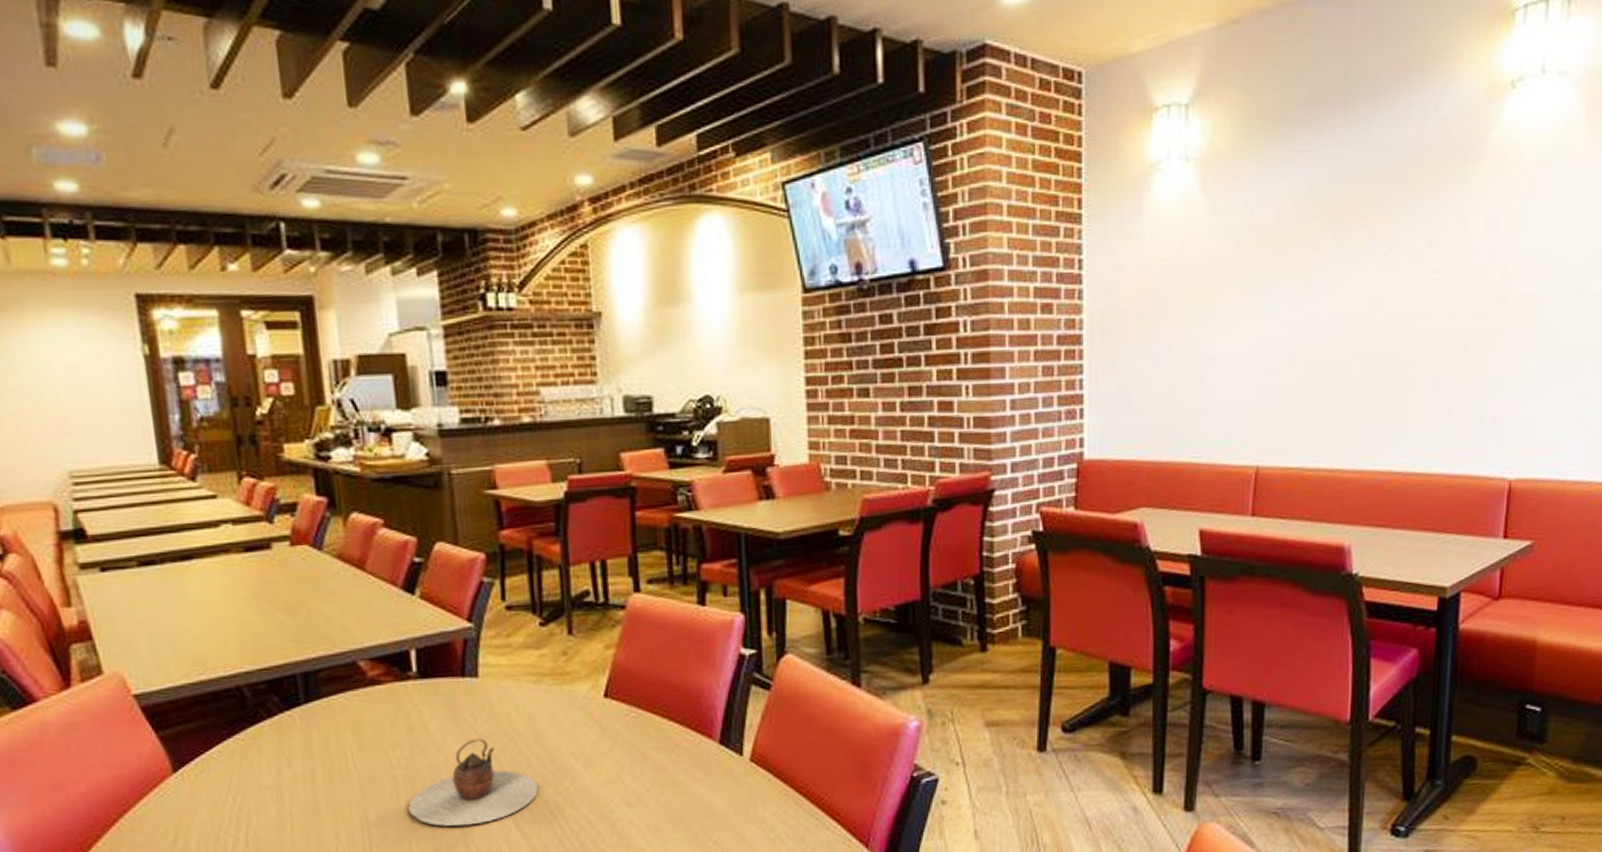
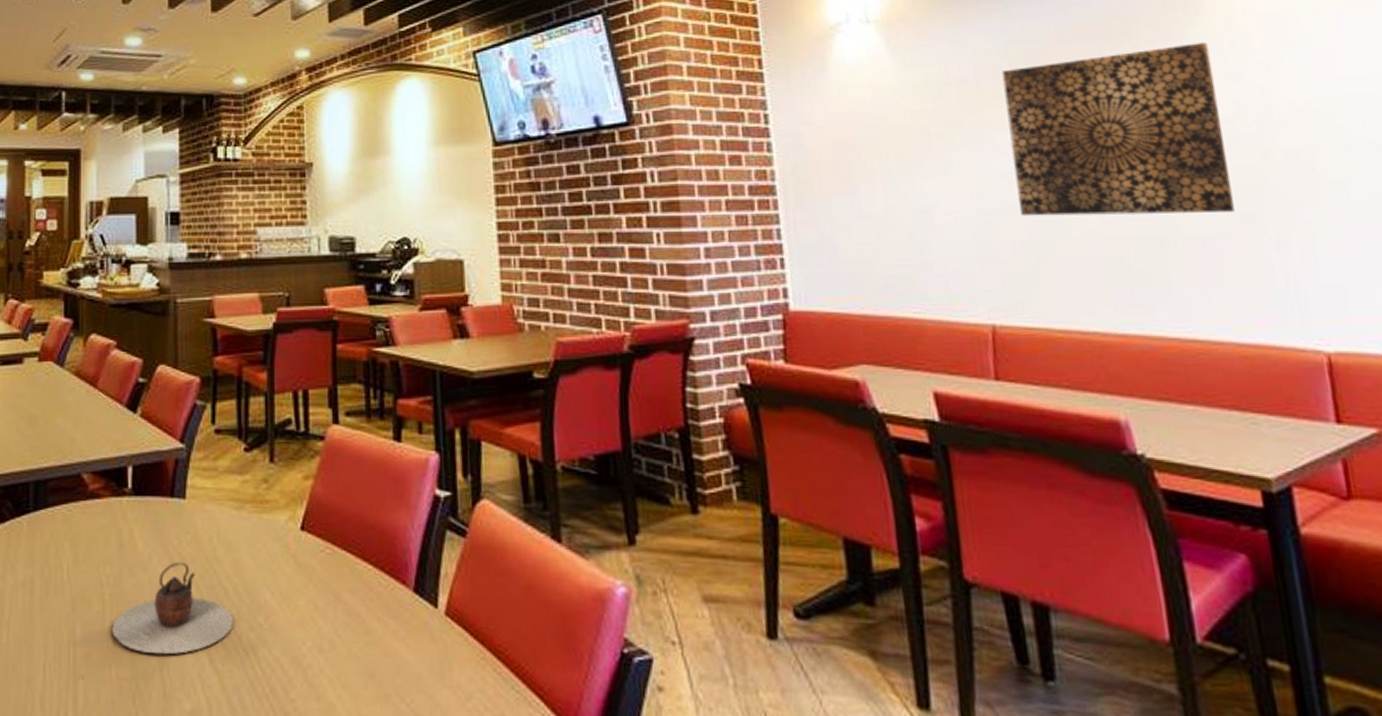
wall art: none [1296,191,1478,363] -> present [1001,43,1235,216]

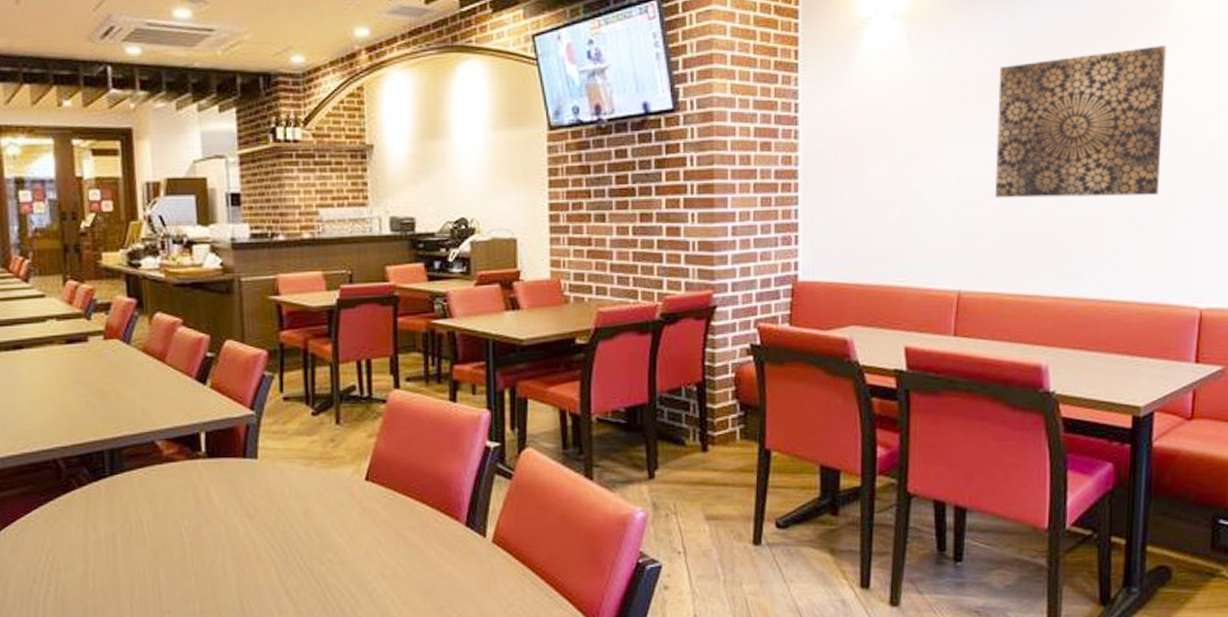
teapot: present [112,561,234,655] -> none [193,512,306,590]

